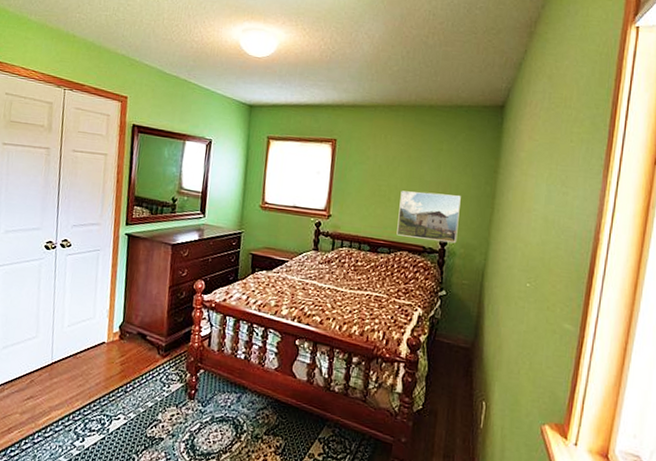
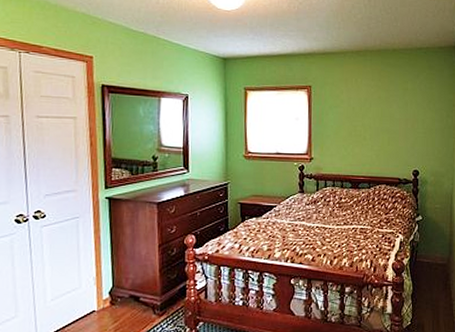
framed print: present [396,190,461,244] -> none [374,128,427,173]

